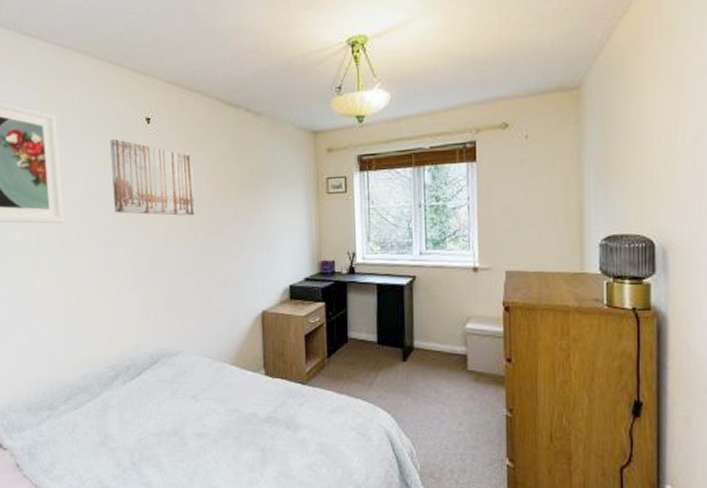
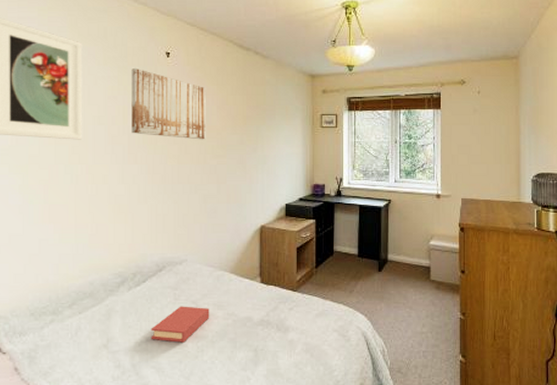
book: none [149,401,211,440] -> present [151,306,210,343]

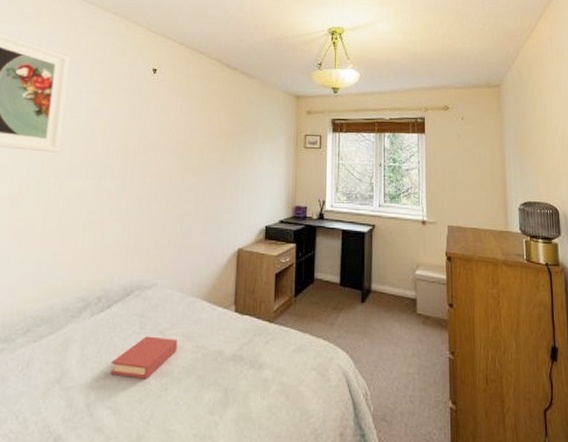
wall art: present [131,68,206,140] -> none [110,83,190,157]

